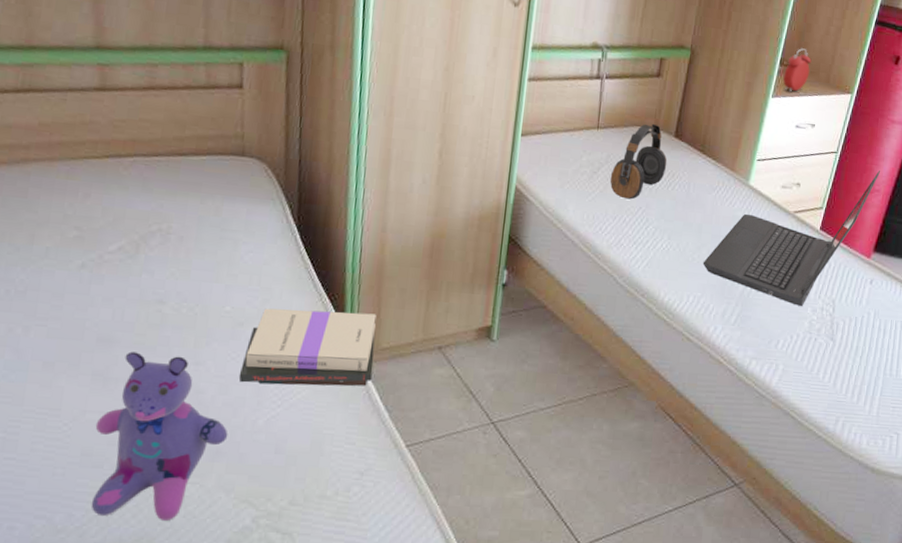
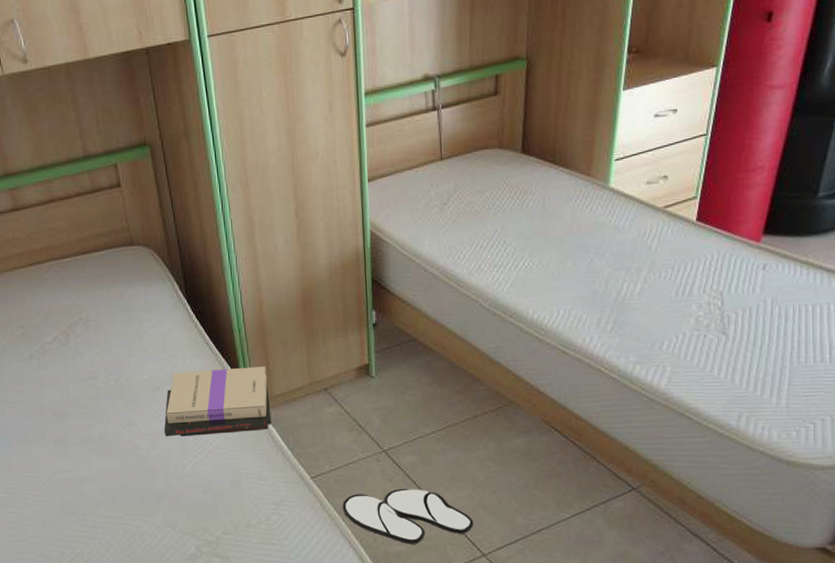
toy: present [91,351,228,520] -> none [65,421,165,553]
slippers: none [436,466,576,530] -> present [342,489,474,544]
headphones: present [609,123,668,200] -> none [461,143,518,225]
laptop computer: present [702,171,881,307] -> none [569,145,763,305]
alarm clock: present [783,48,812,92] -> none [634,29,665,80]

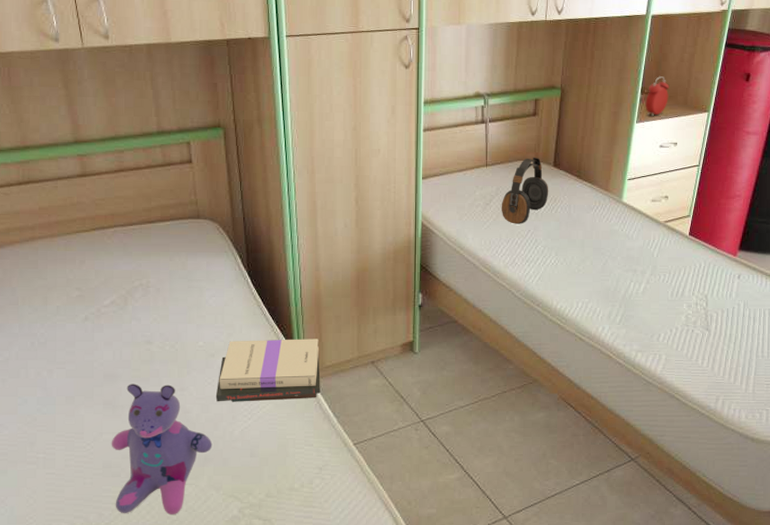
toy: none [65,421,165,553] -> present [111,384,213,515]
slippers: present [342,489,474,544] -> none [381,456,498,507]
headphones: none [461,143,518,225] -> present [501,157,549,224]
alarm clock: none [634,29,665,80] -> present [646,76,670,117]

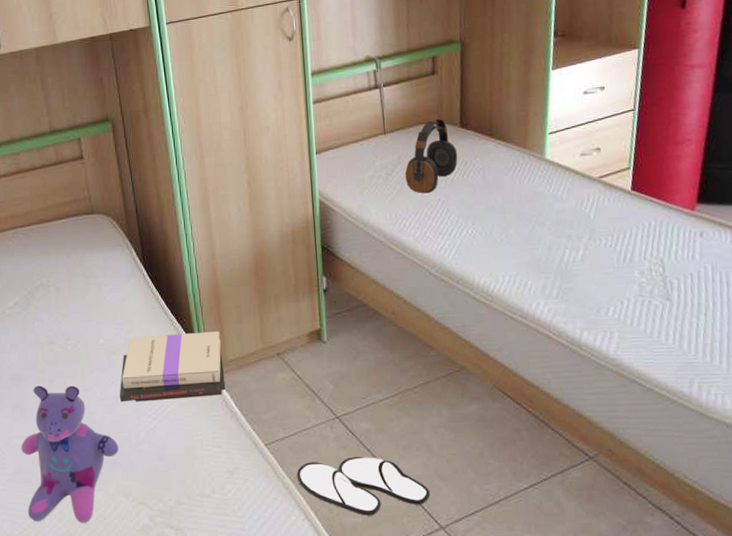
slippers: none [381,456,498,507] -> present [296,457,431,516]
alarm clock: present [646,76,670,117] -> none [560,15,588,61]

